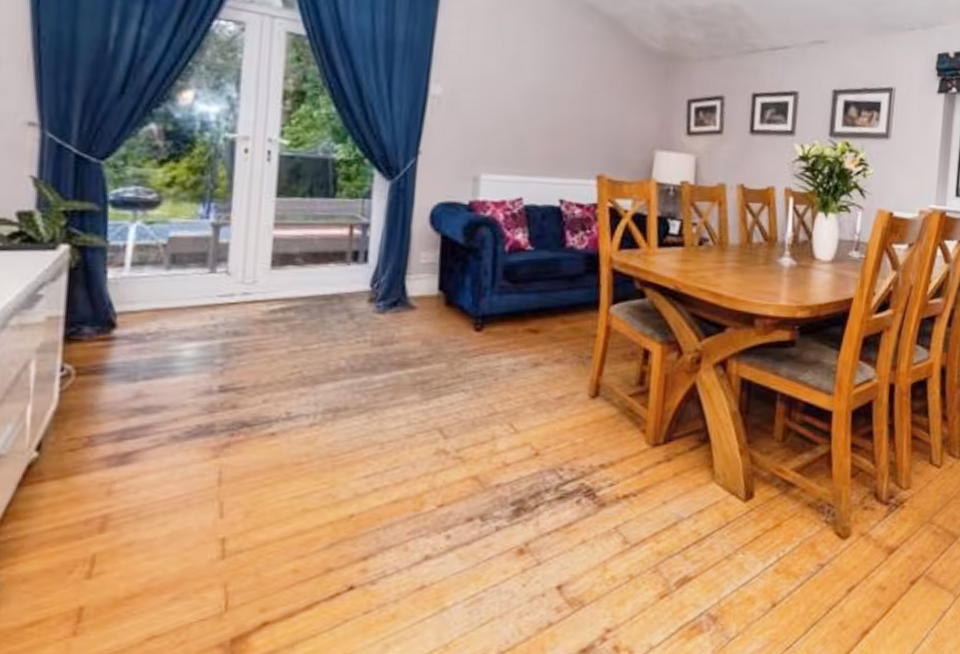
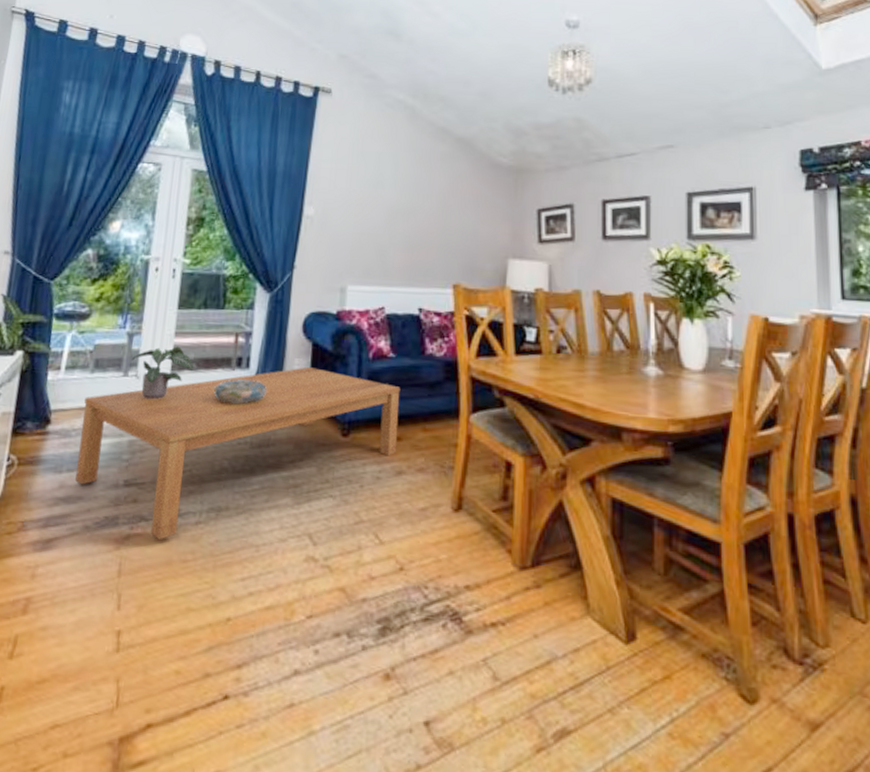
coffee table: none [155,261,539,445] -> present [75,367,401,541]
potted plant: none [220,239,299,299] -> present [132,346,193,400]
decorative bowl: none [325,273,389,301] -> present [214,378,267,404]

